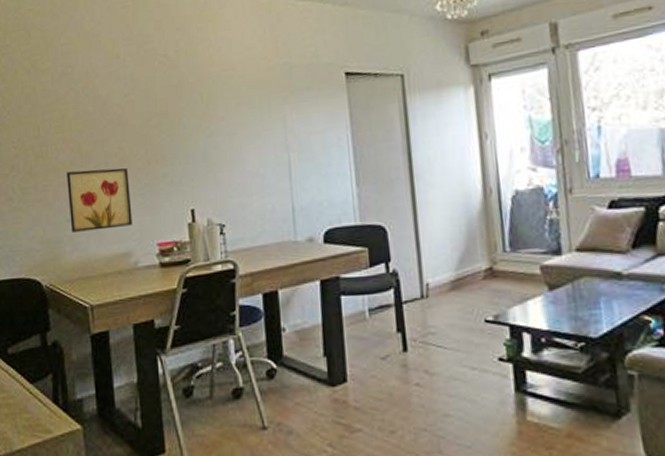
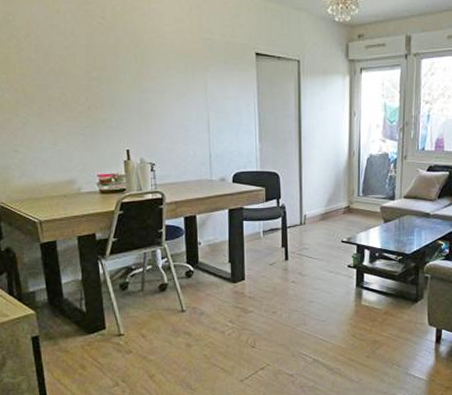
wall art: present [67,168,132,233] -> none [12,109,75,161]

